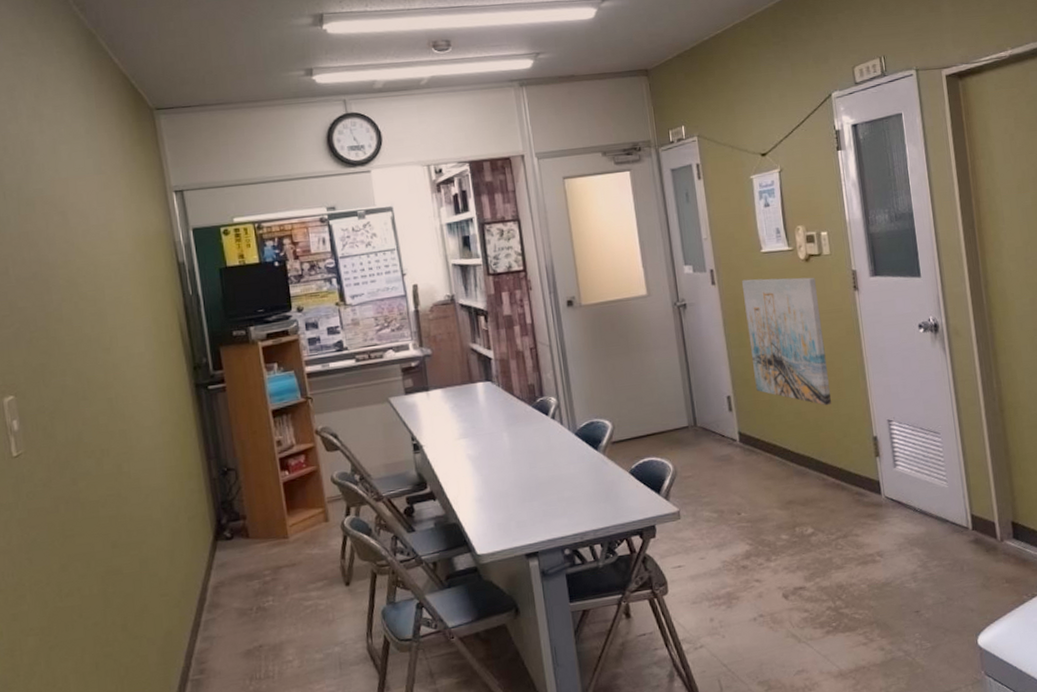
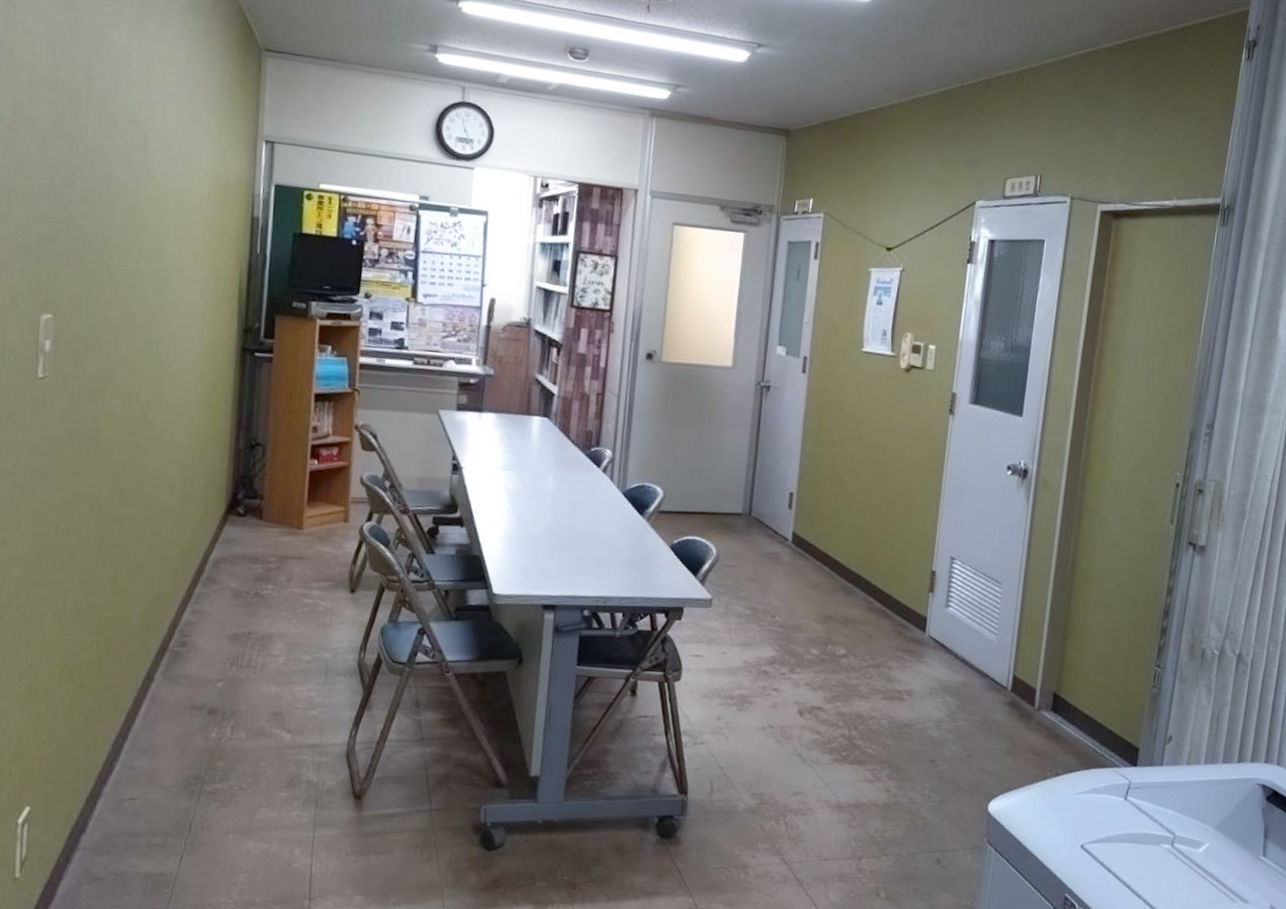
wall art: present [742,277,831,406] -> none [822,375,911,528]

